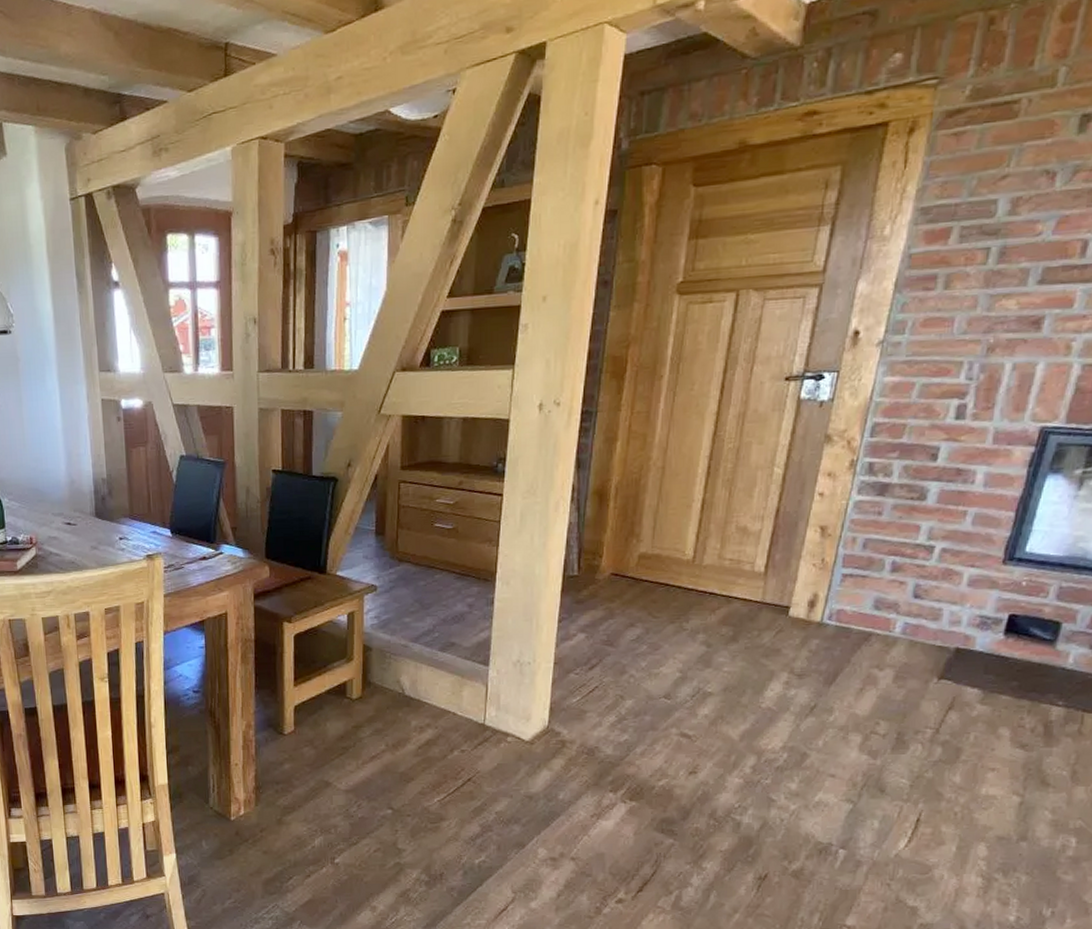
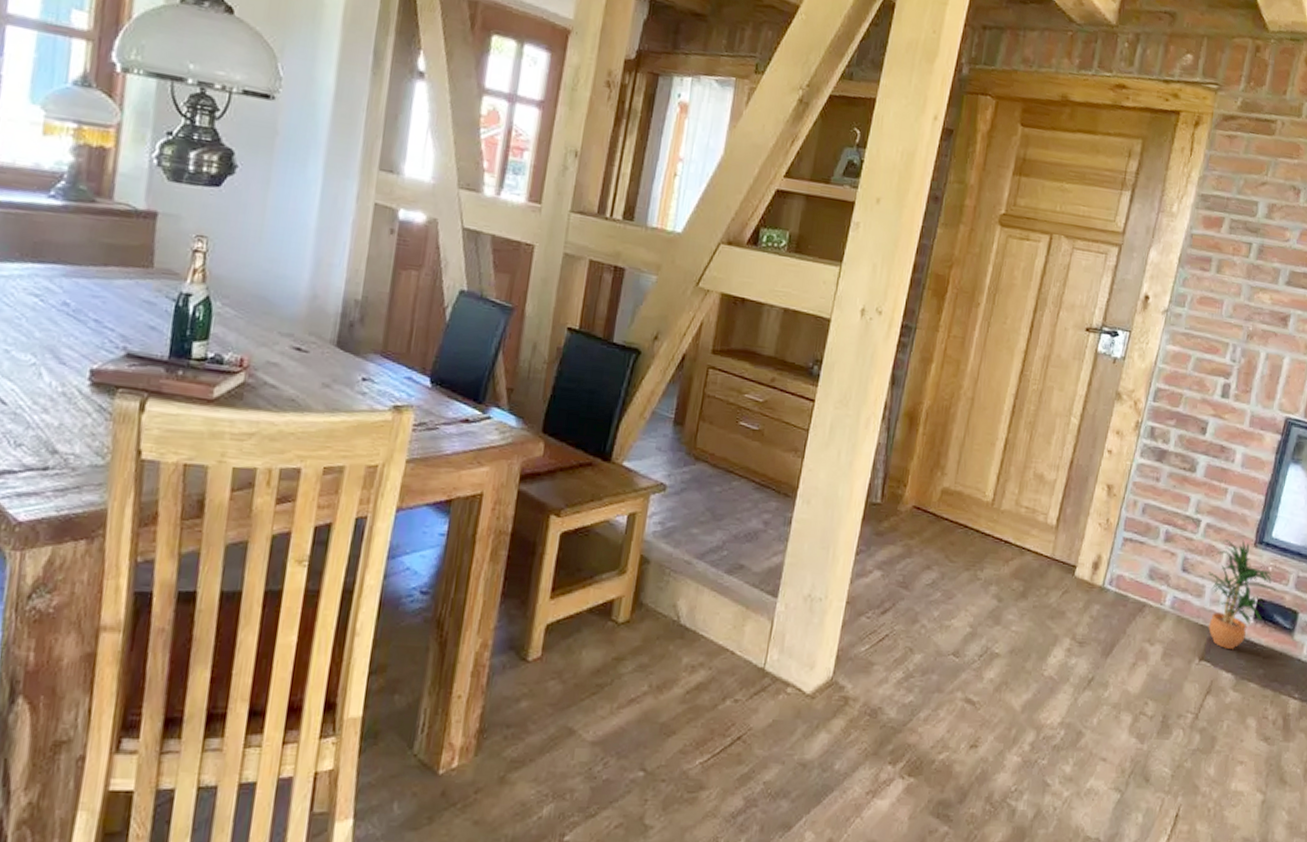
potted plant: none [944,559,1036,666] -> present [1207,539,1279,649]

